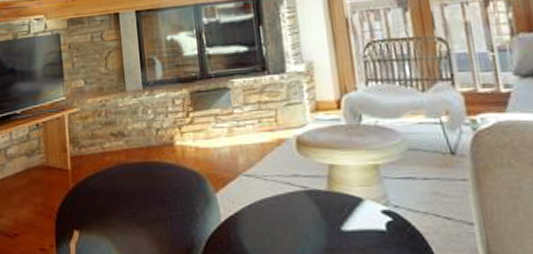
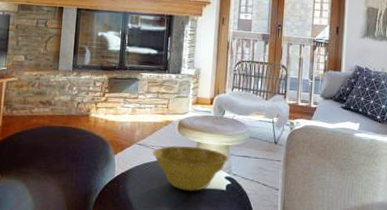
planter bowl: none [267,171,382,235] -> present [152,145,229,191]

